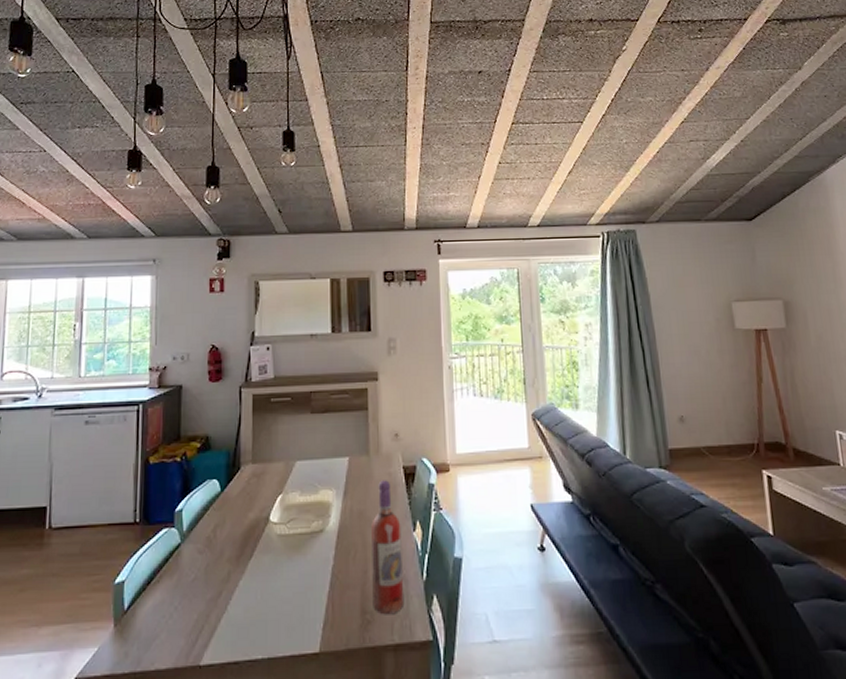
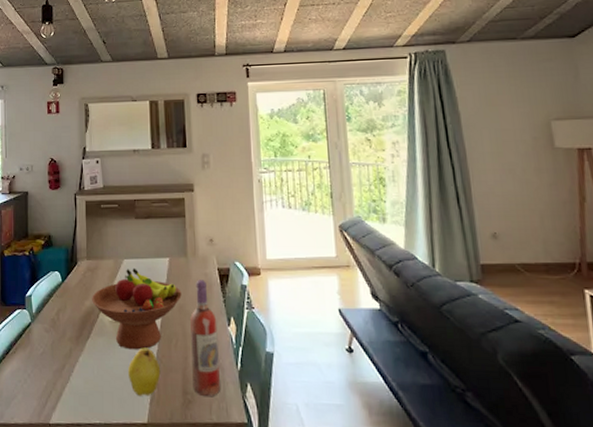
fruit bowl: none [257,470,362,567] -> present [92,268,182,350]
fruit: none [298,563,336,621] -> present [128,347,161,396]

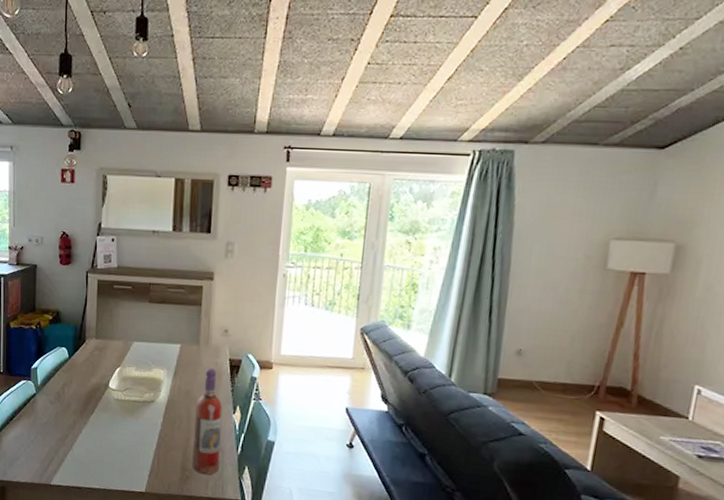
fruit bowl: present [92,268,182,350] -> none [98,351,190,428]
fruit: present [128,347,161,396] -> none [130,426,162,469]

